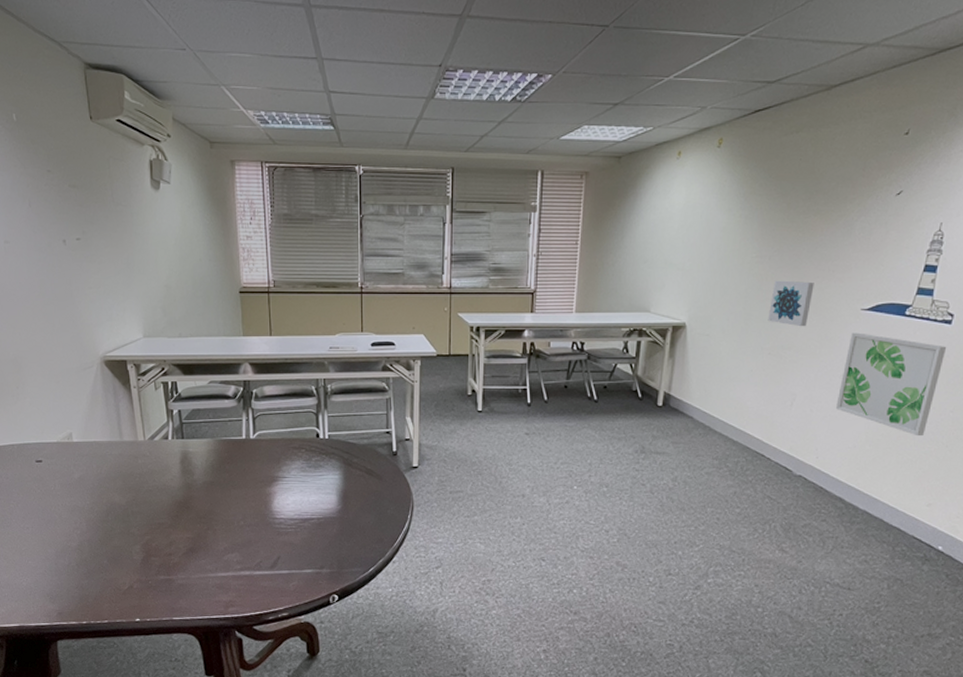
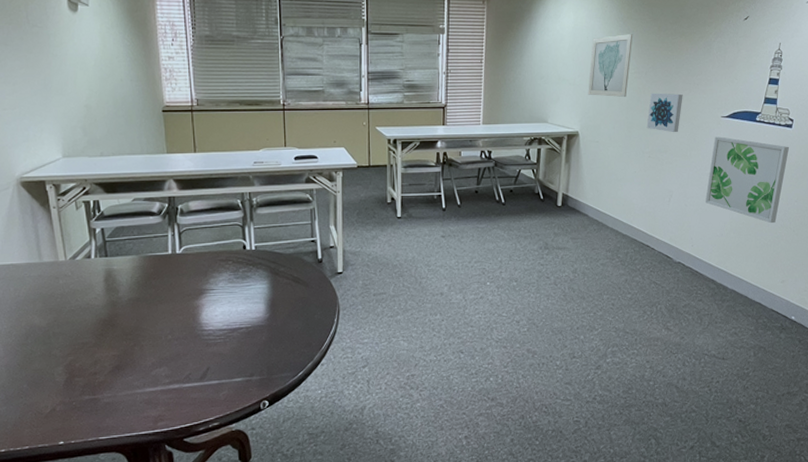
wall art: none [699,212,756,286] -> present [588,34,633,98]

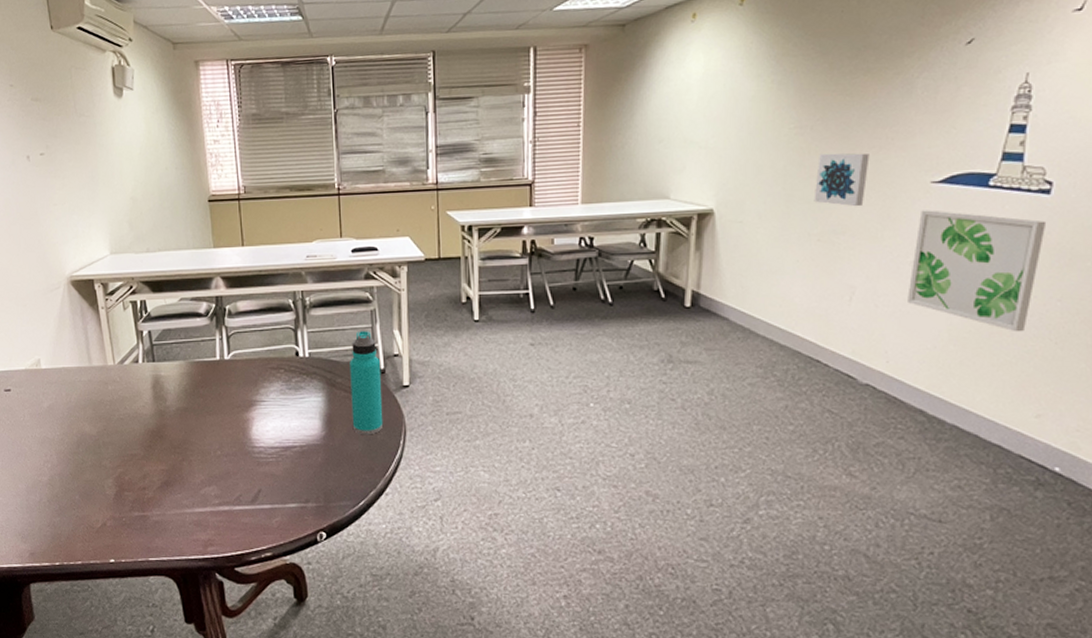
water bottle: none [291,226,320,316] -> present [350,330,384,435]
wall art: present [588,34,633,98] -> none [726,76,792,162]

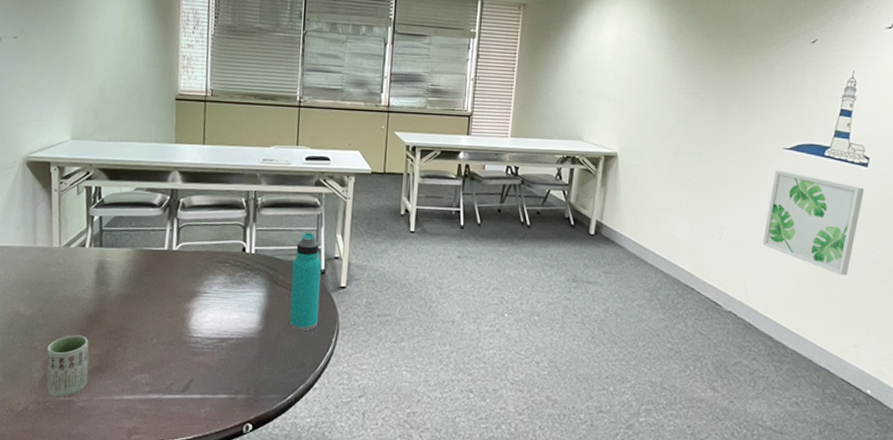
cup: none [116,451,159,513] -> present [46,335,89,398]
wall art: present [814,153,870,207] -> none [695,116,739,163]

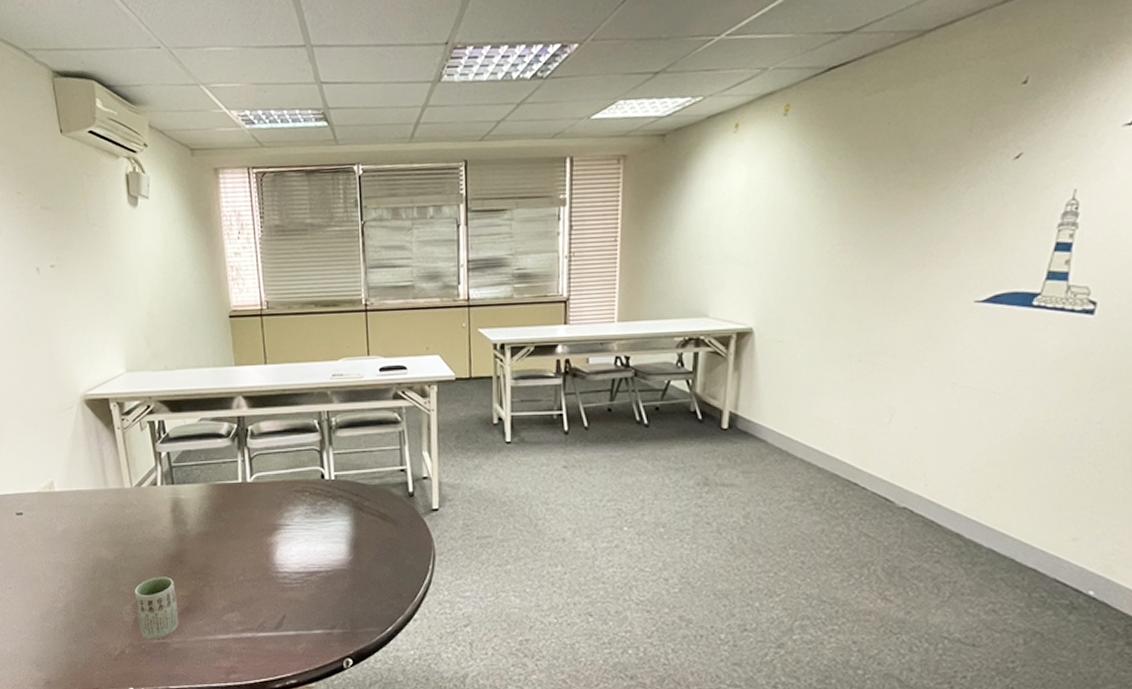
water bottle: present [289,232,322,332] -> none [377,451,412,560]
wall art: present [763,170,865,276] -> none [948,330,1090,455]

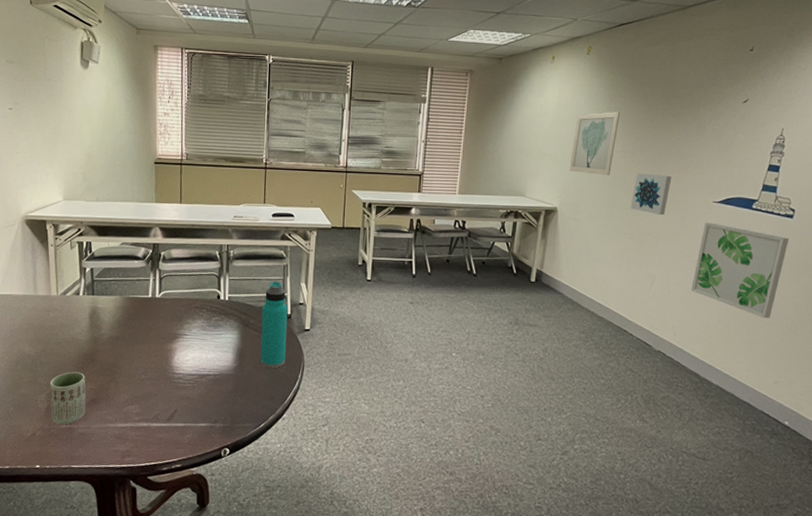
water bottle: none [377,451,412,560] -> present [260,281,288,369]
wall art: none [767,190,836,280] -> present [569,111,621,176]
wall art: none [855,270,913,327] -> present [630,173,672,216]
wall art: none [948,330,1090,455] -> present [691,222,790,319]

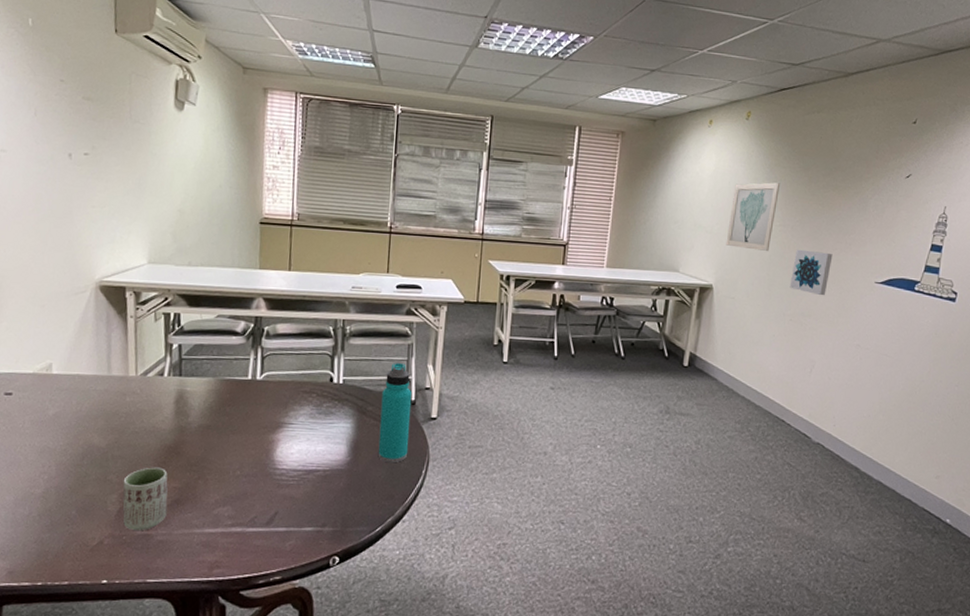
wall art: present [691,222,790,319] -> none [852,304,952,409]

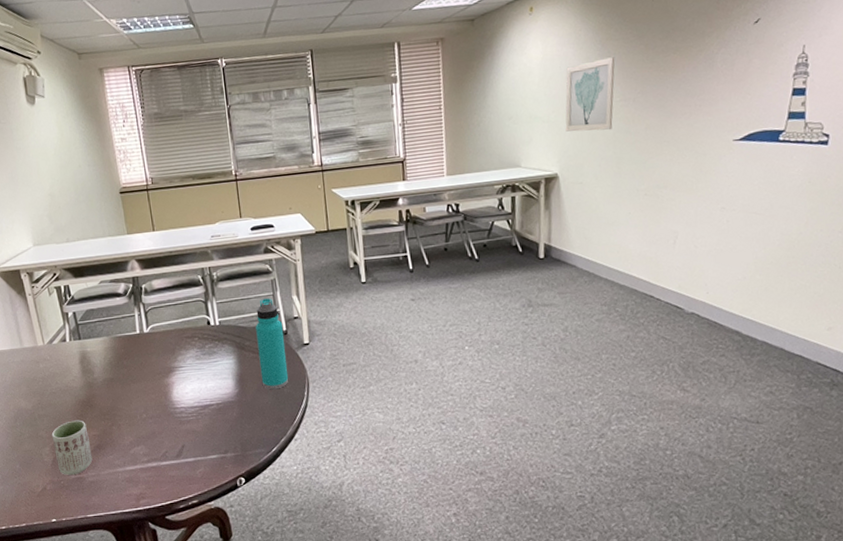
wall art: present [789,249,833,296] -> none [639,119,683,165]

